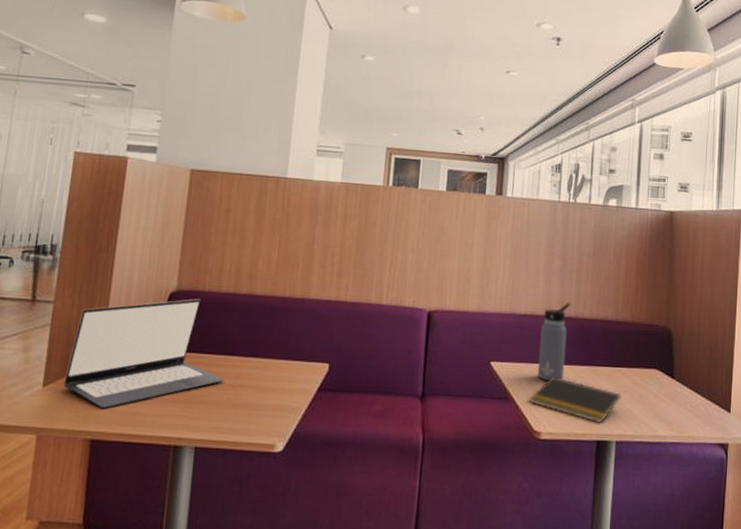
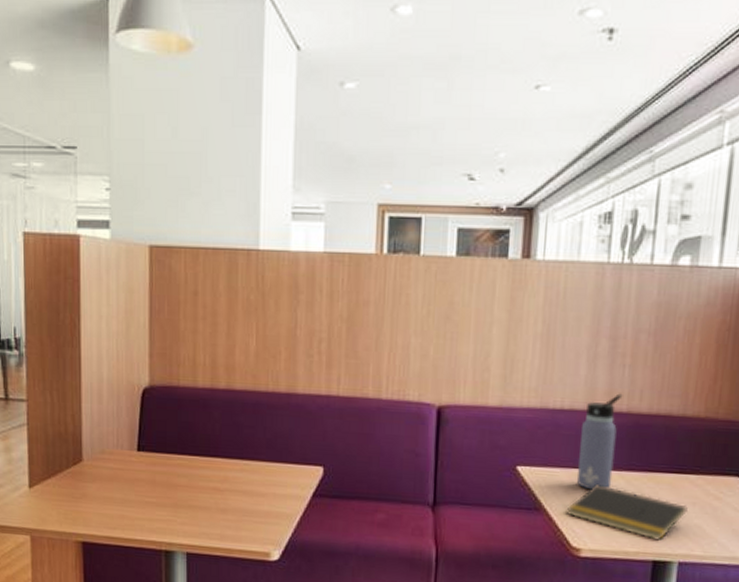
laptop: present [63,299,224,408] -> none [48,395,210,511]

